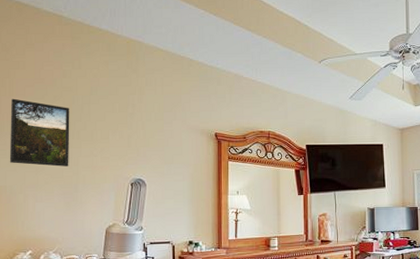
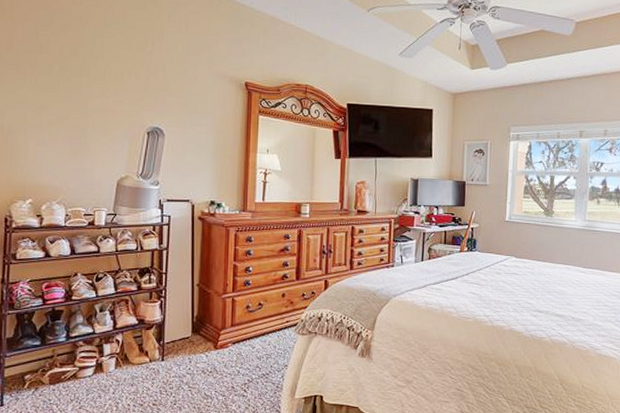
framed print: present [9,98,70,167] -> none [7,24,79,107]

